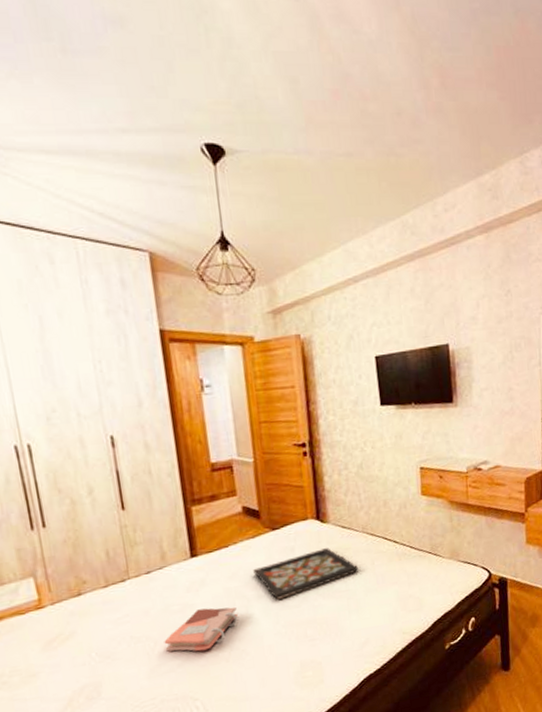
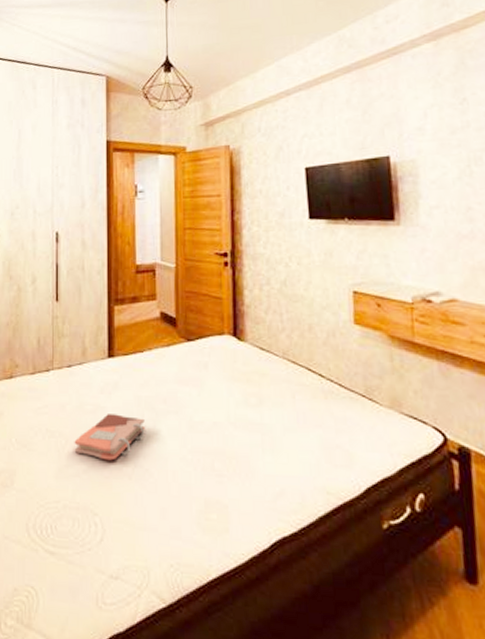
decorative tray: present [253,548,358,600] -> none [165,370,276,419]

